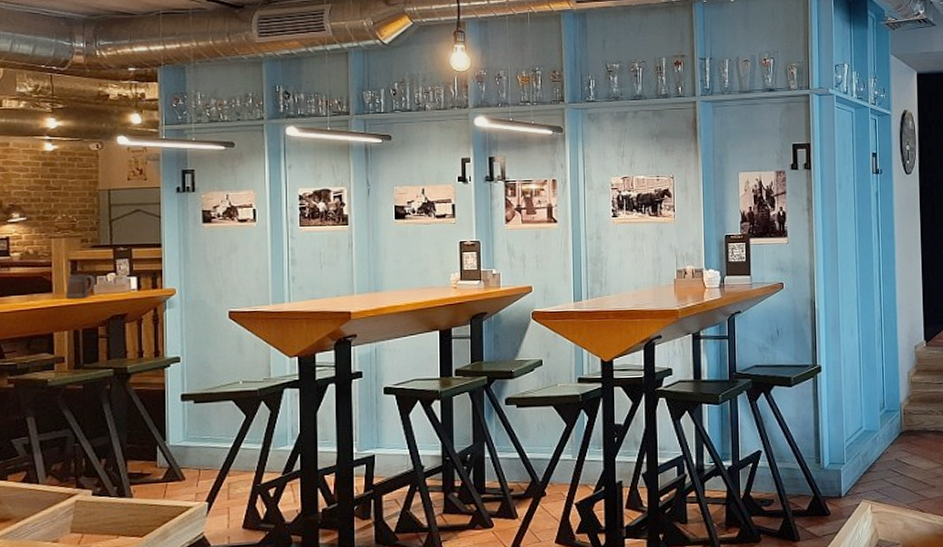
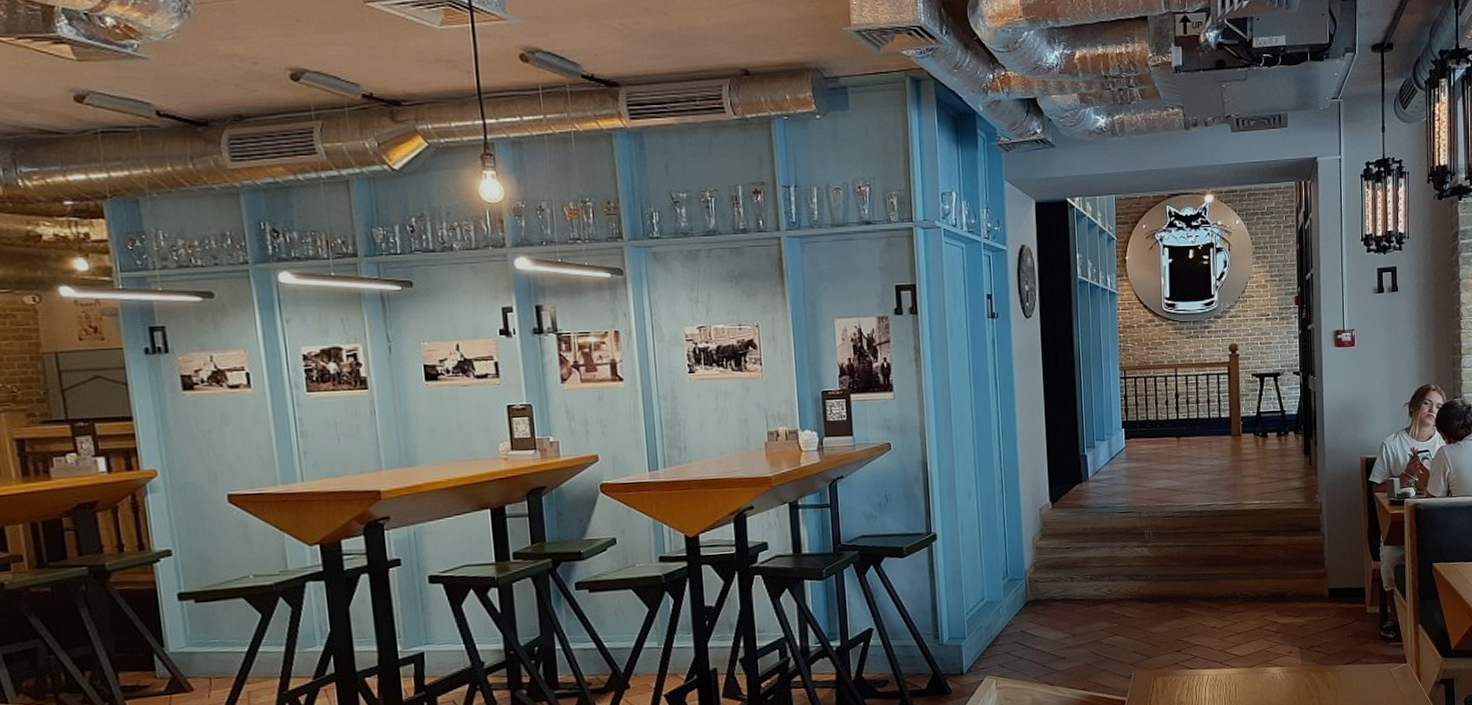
beer mug: present [66,274,96,299] -> none [14,455,52,486]

